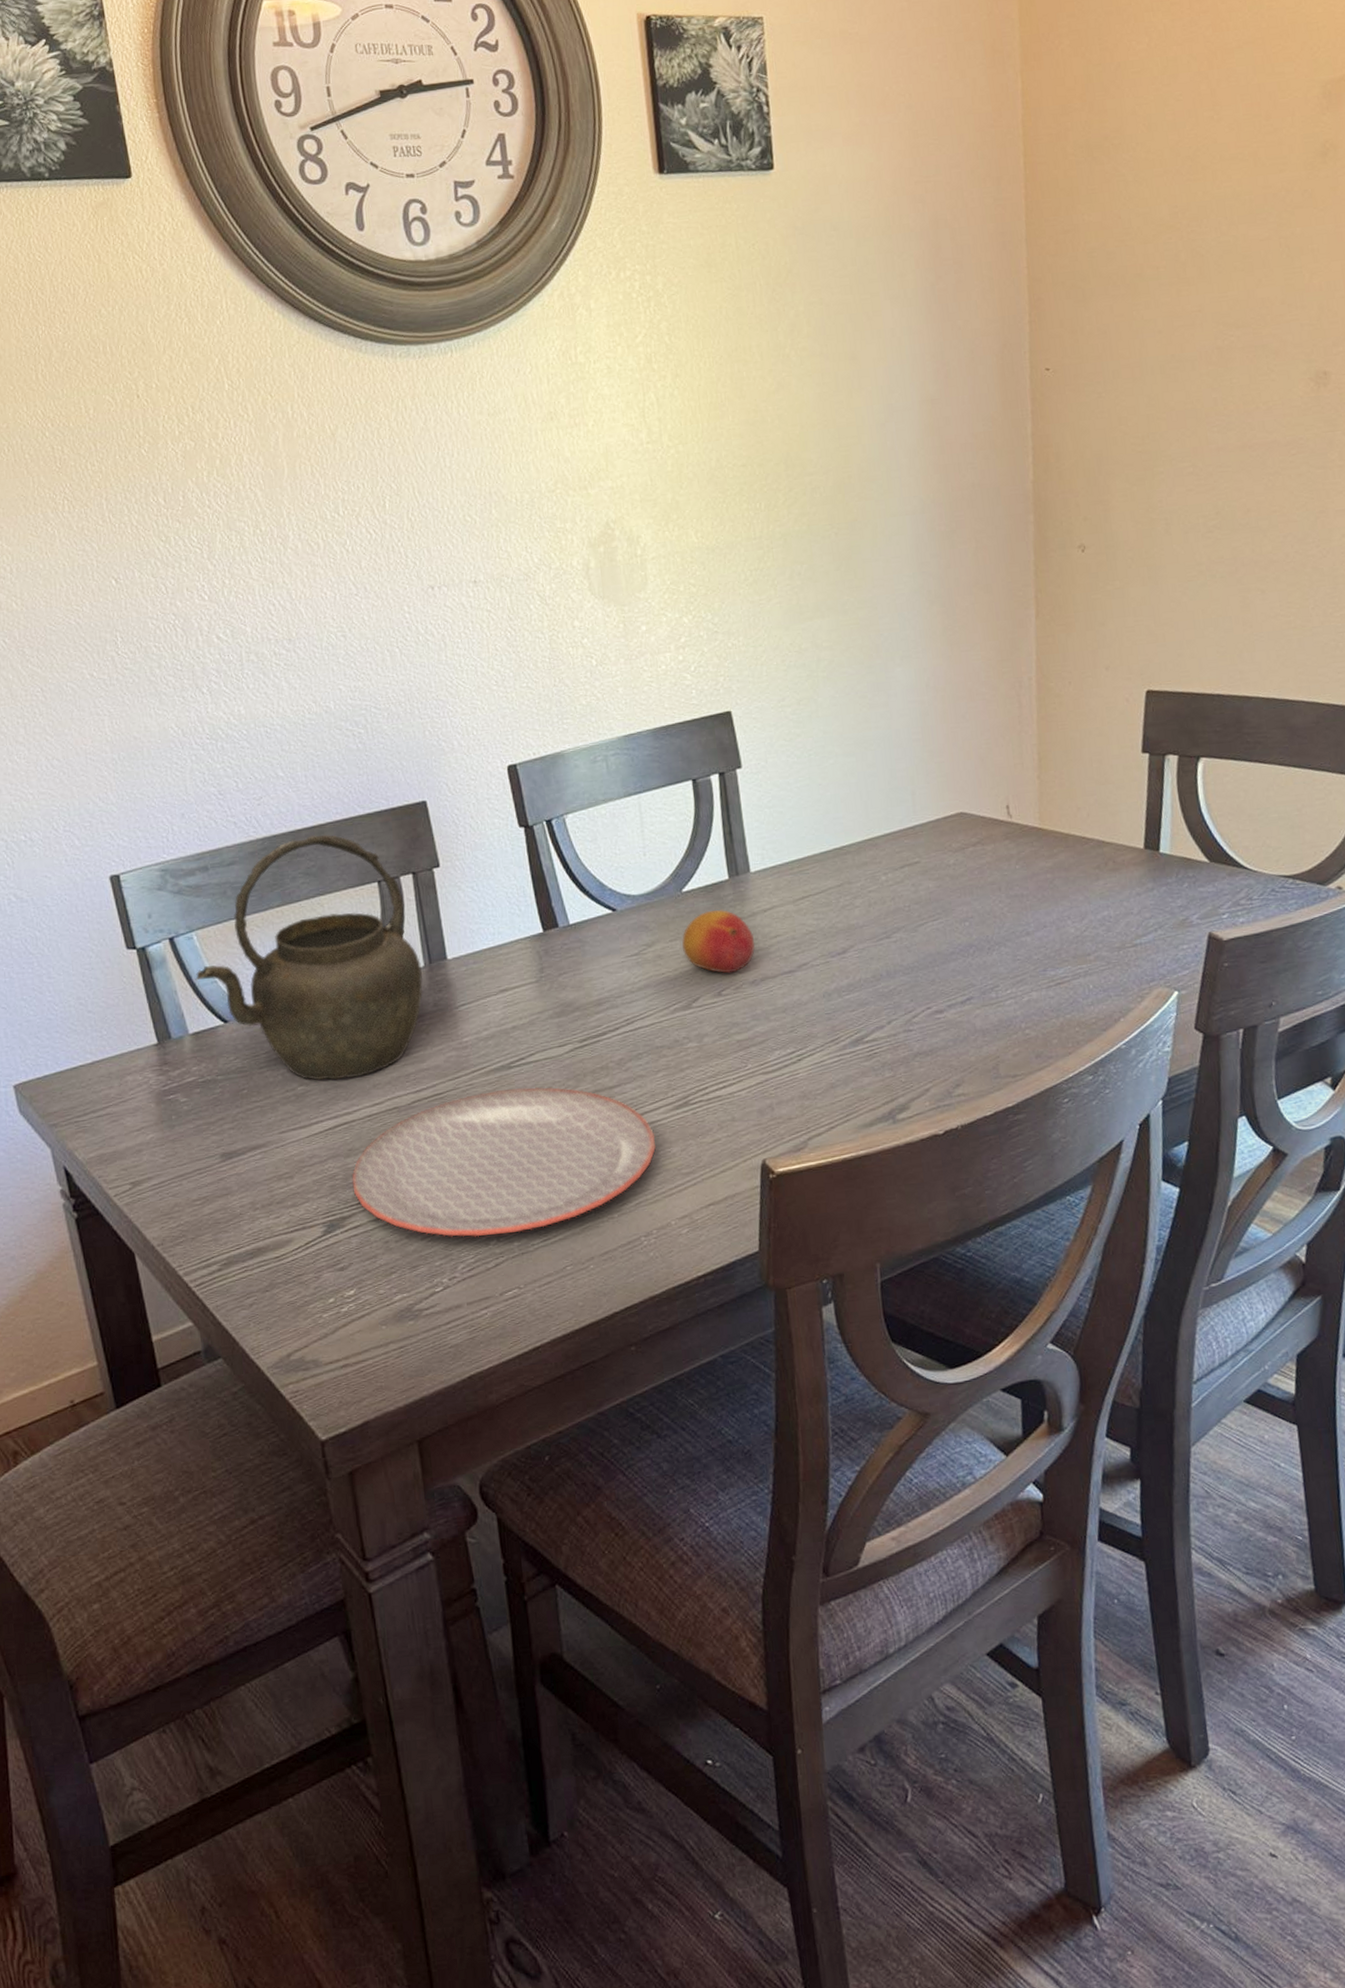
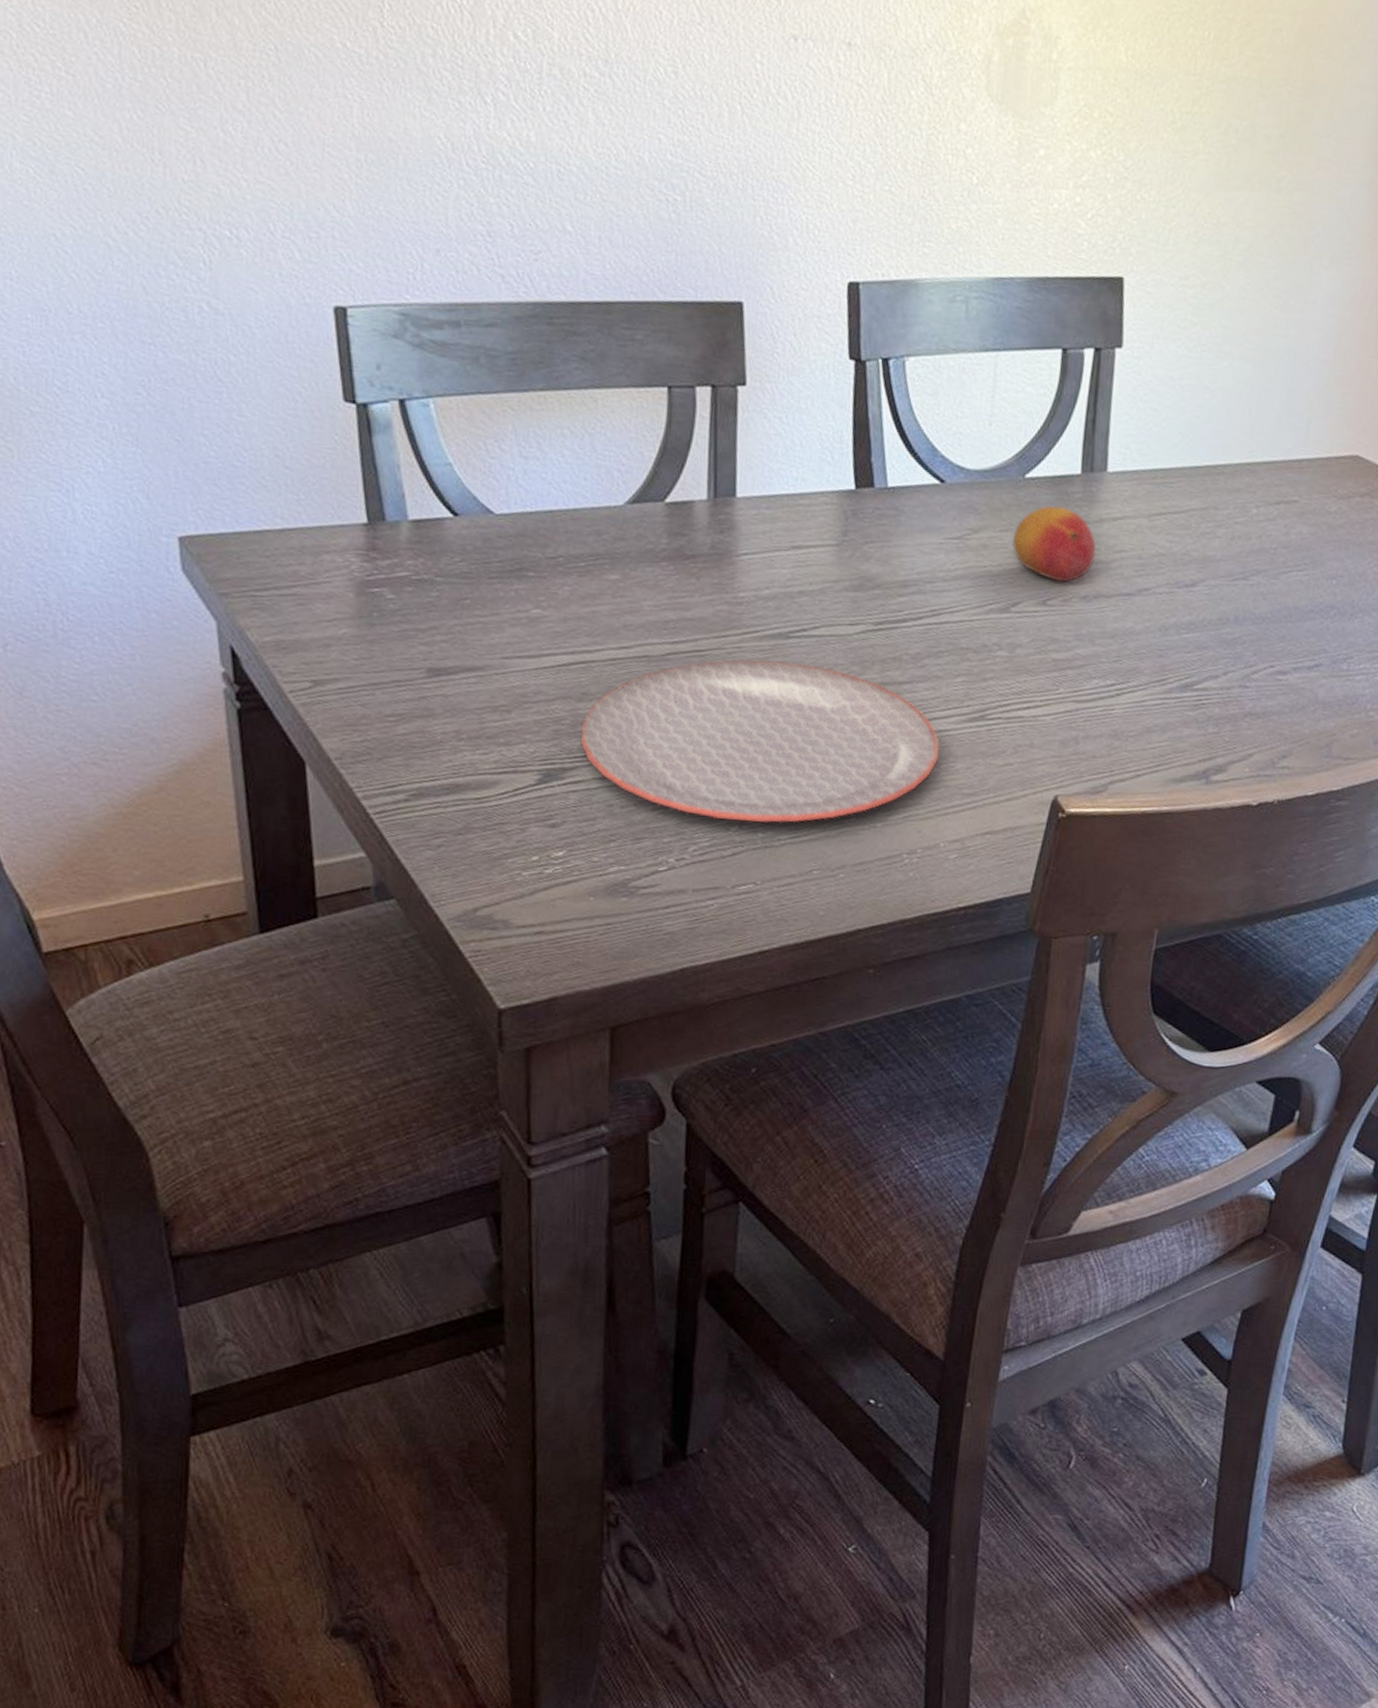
kettle: present [195,834,423,1081] -> none [425,312,705,613]

